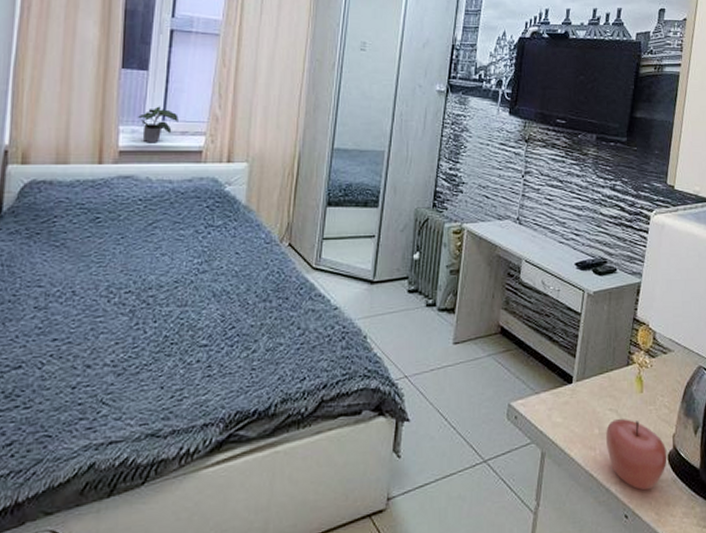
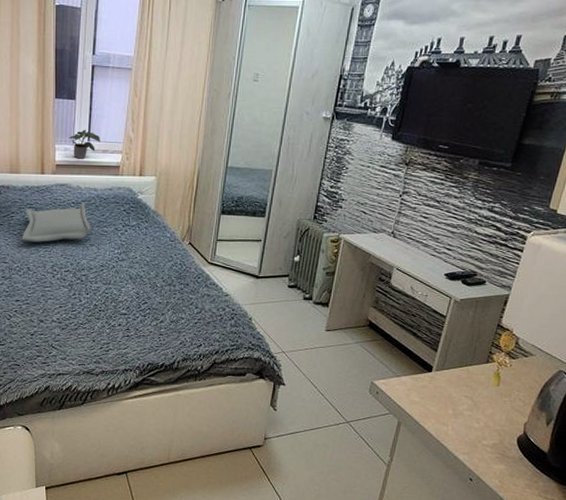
cushion: none [66,198,163,256] -> present [21,202,91,242]
fruit: present [605,419,667,491] -> none [458,405,517,463]

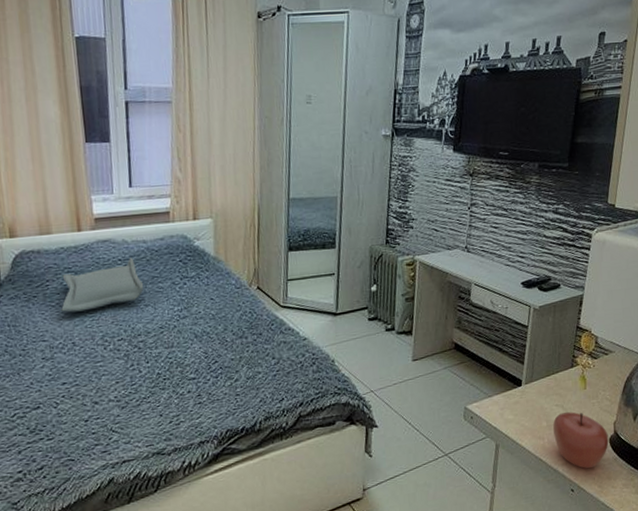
potted plant: present [68,129,100,159] -> none [106,174,144,209]
fruit: none [458,405,517,463] -> present [552,412,609,469]

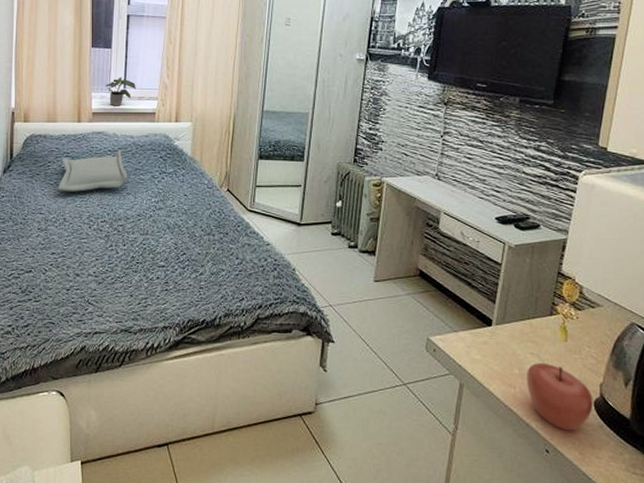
potted plant: none [106,174,144,209] -> present [104,77,136,106]

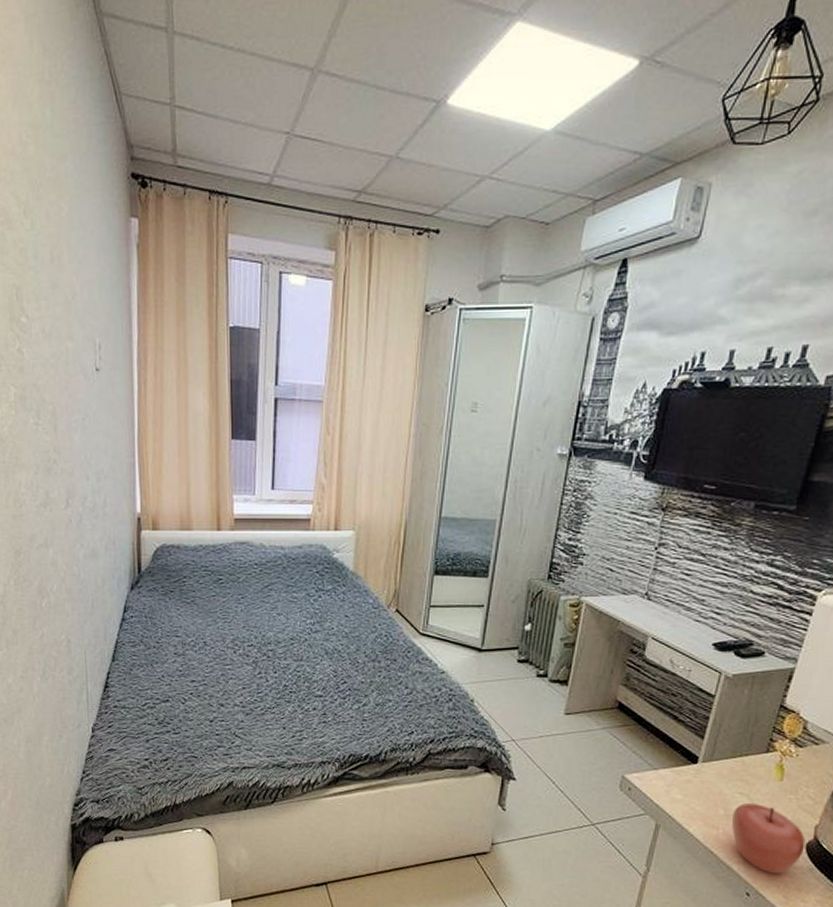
cushion: present [58,149,128,192] -> none [196,563,278,612]
potted plant: present [104,77,136,106] -> none [248,475,287,511]

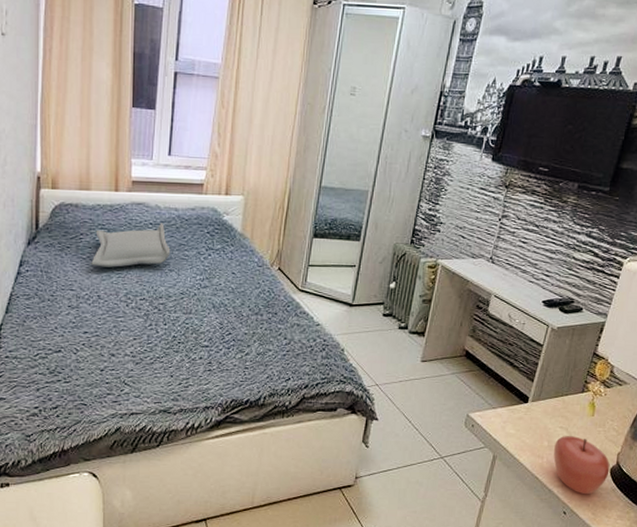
cushion: none [196,563,278,612] -> present [91,223,171,268]

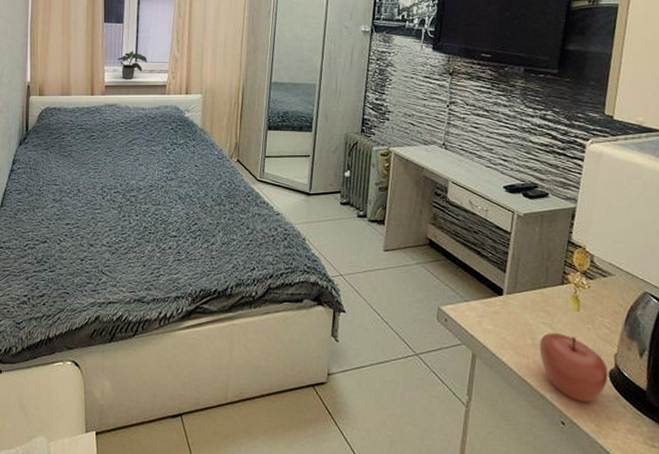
cushion: present [91,223,171,268] -> none [72,121,140,163]
potted plant: none [146,142,183,175] -> present [117,51,147,79]

